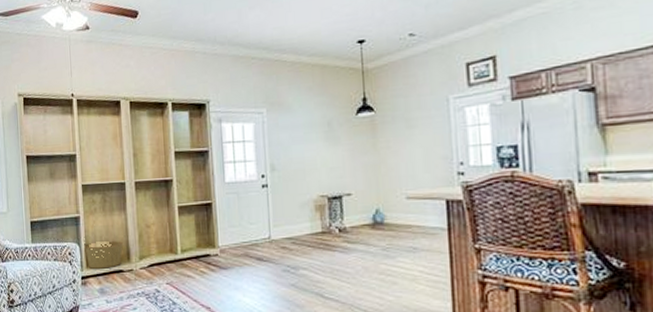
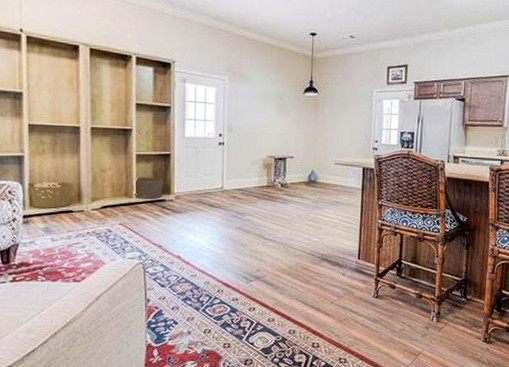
basket: none [177,230,208,255] -> present [133,177,164,199]

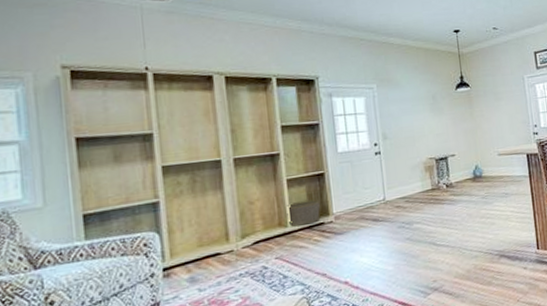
basket: present [28,182,74,210] -> none [166,222,220,258]

